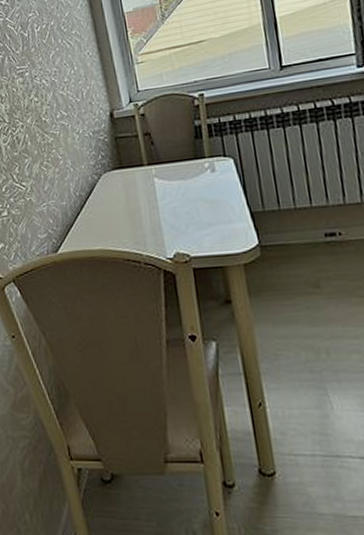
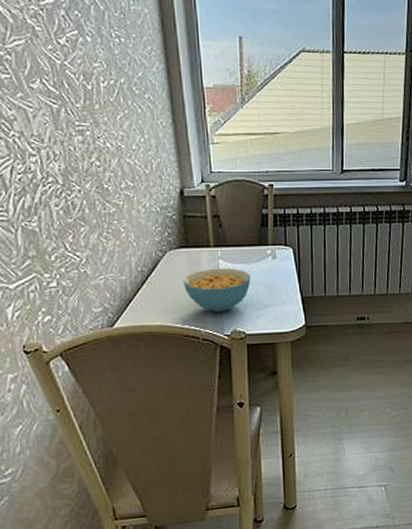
cereal bowl: none [120,185,191,234] -> present [183,268,251,313]

